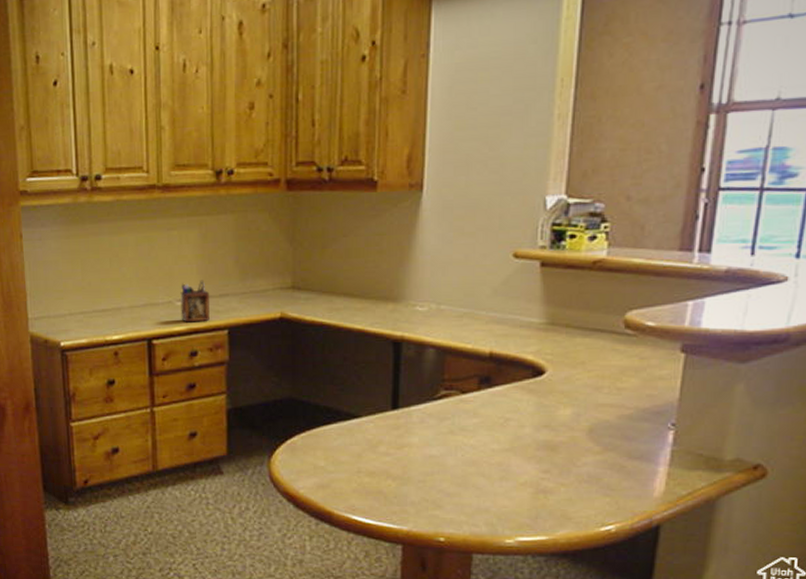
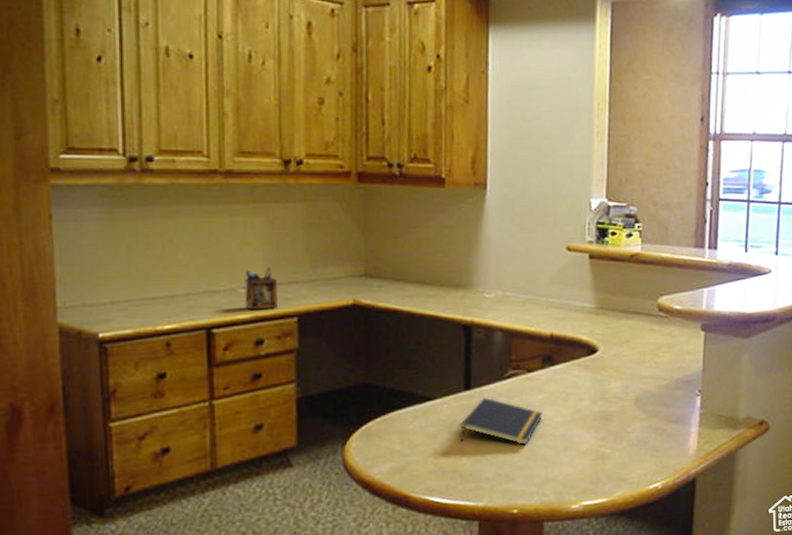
notepad: none [385,418,477,471] -> present [459,397,543,445]

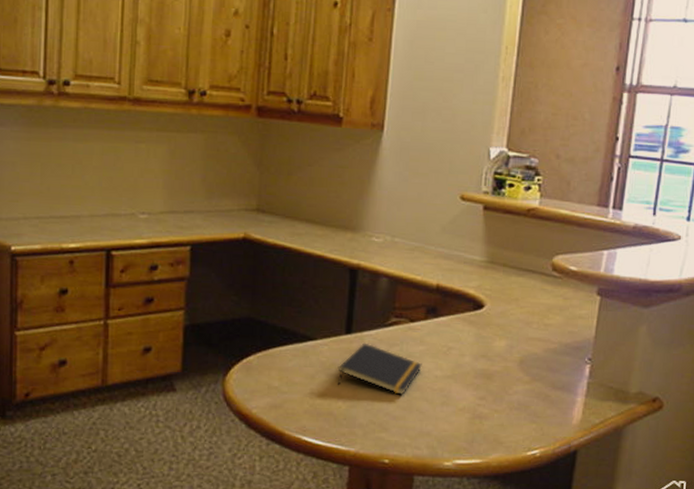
desk organizer: present [244,267,277,310] -> none [143,195,174,236]

